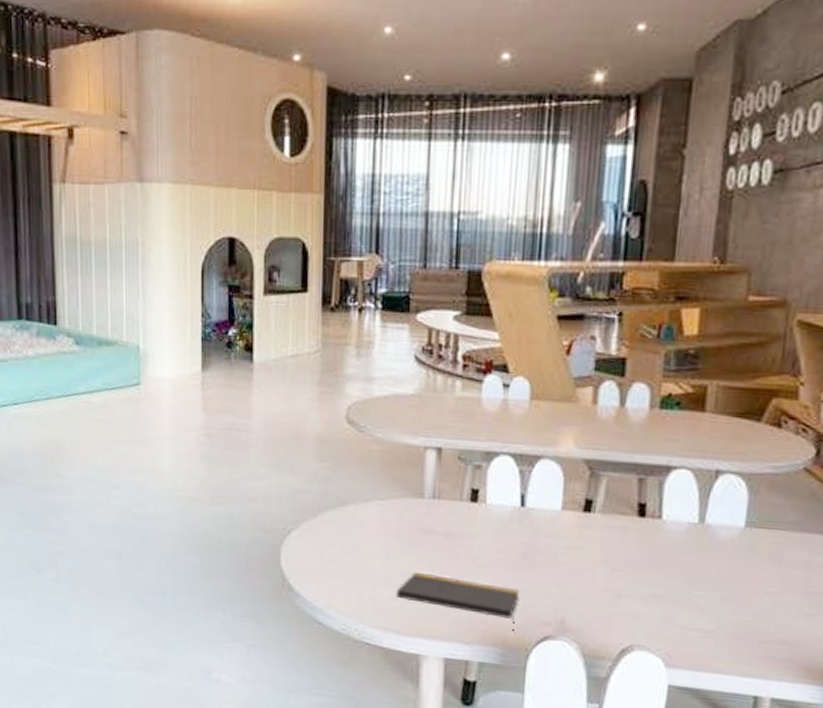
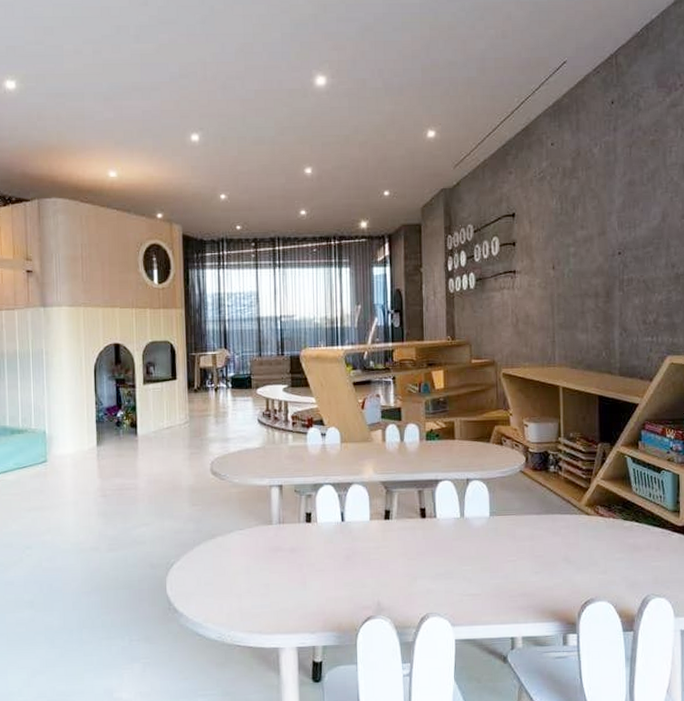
notepad: present [396,572,520,632] -> none [257,582,347,618]

